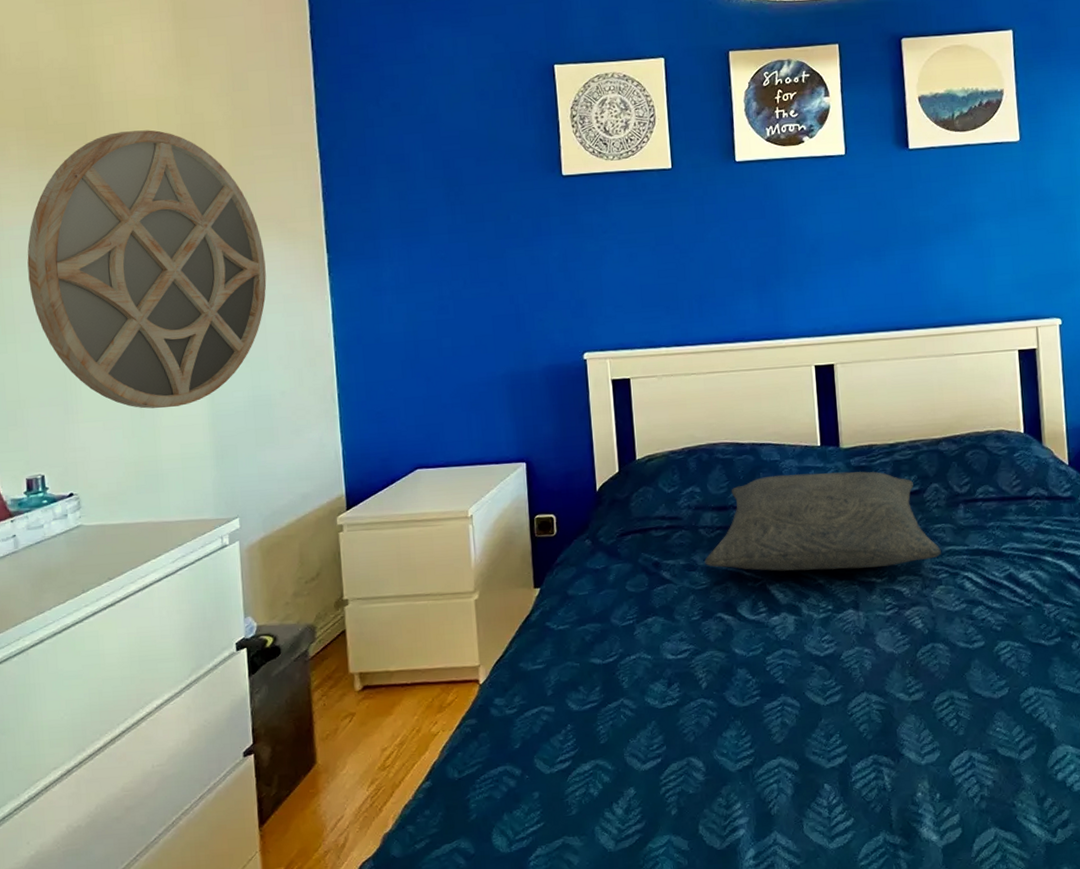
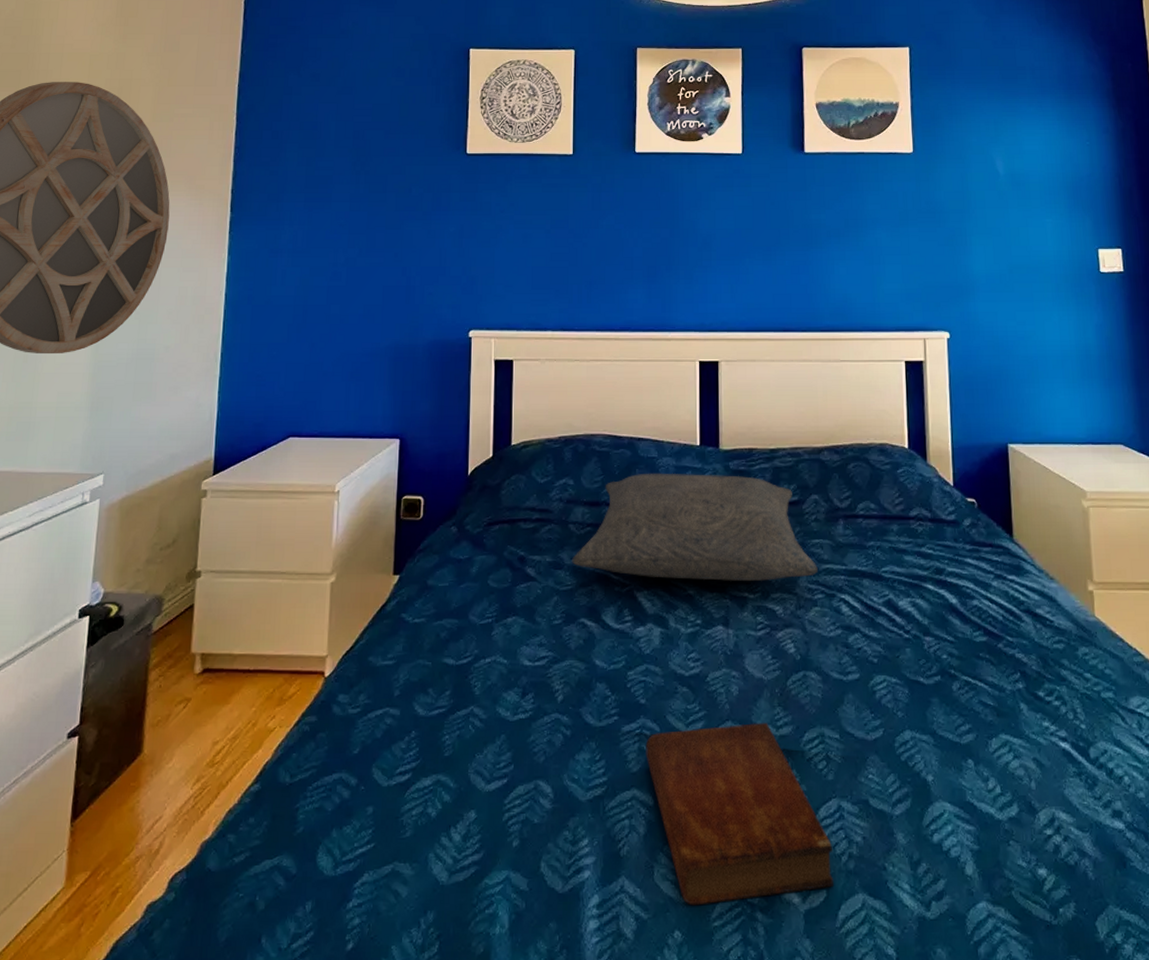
bible: none [787,690,968,850] -> present [645,722,833,906]

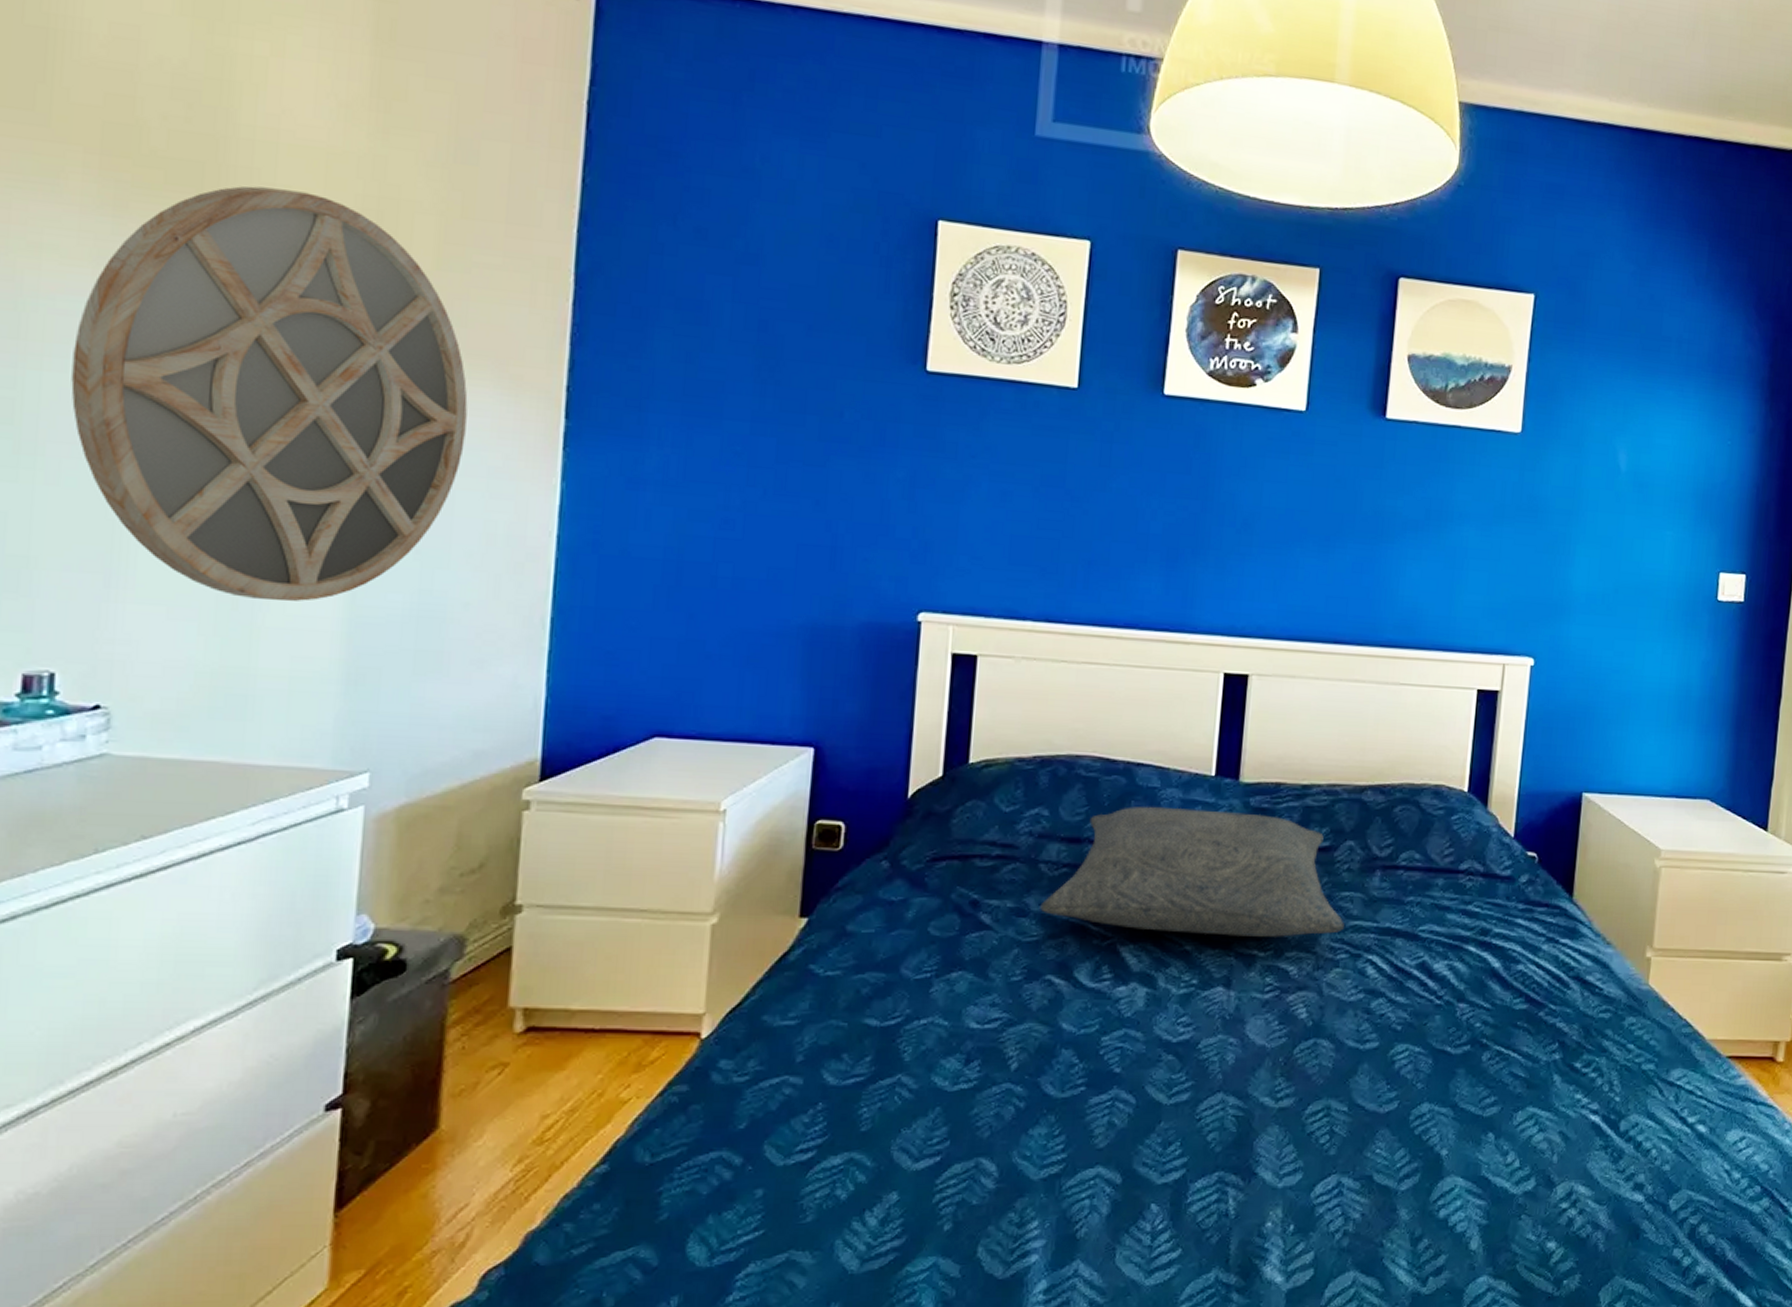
bible: present [645,722,833,906] -> none [1116,1093,1327,1288]

